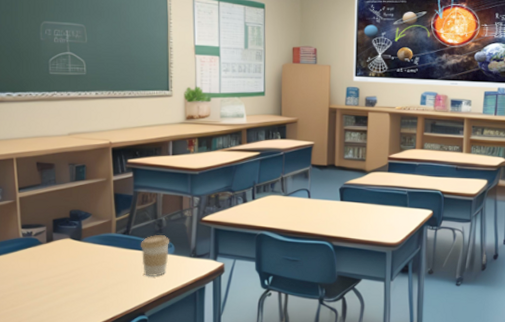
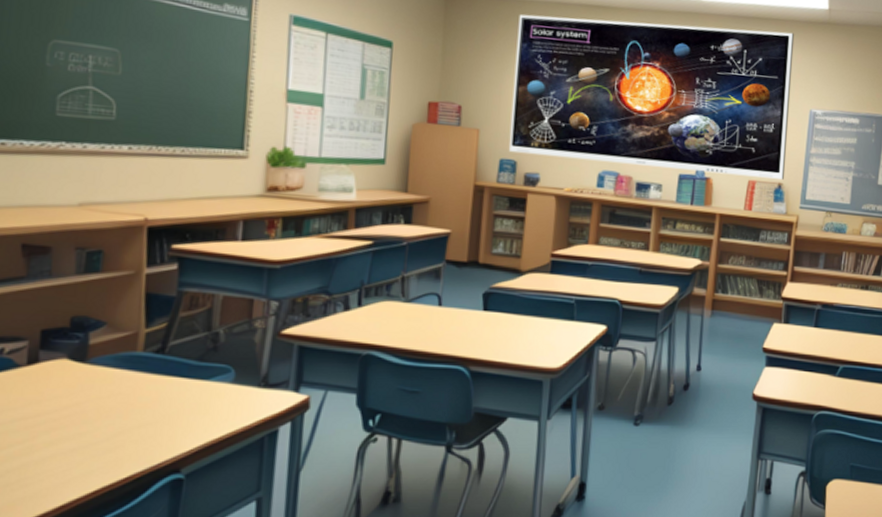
coffee cup: present [141,235,169,277] -> none [182,355,228,417]

